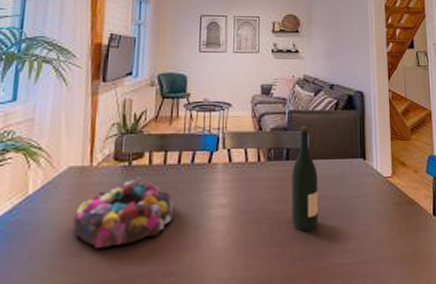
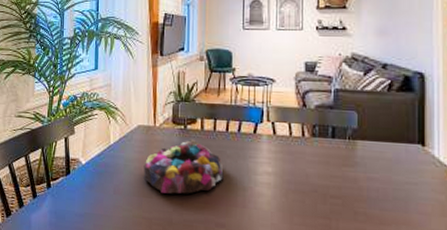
wine bottle: present [291,125,318,232] -> none [337,105,367,210]

